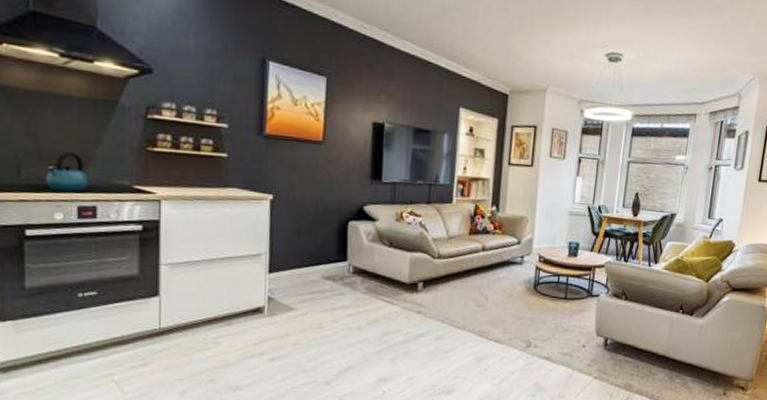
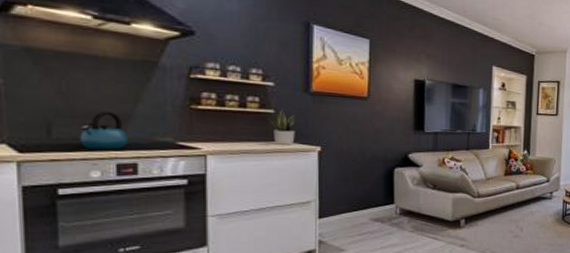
potted plant: none [220,151,253,193] -> present [267,108,300,146]

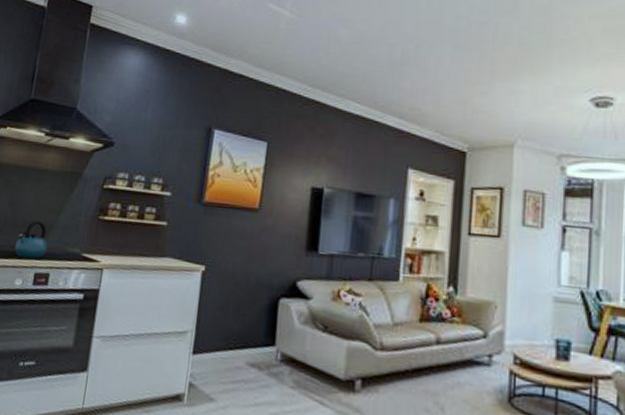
potted plant: present [267,108,300,146] -> none [160,220,189,263]

